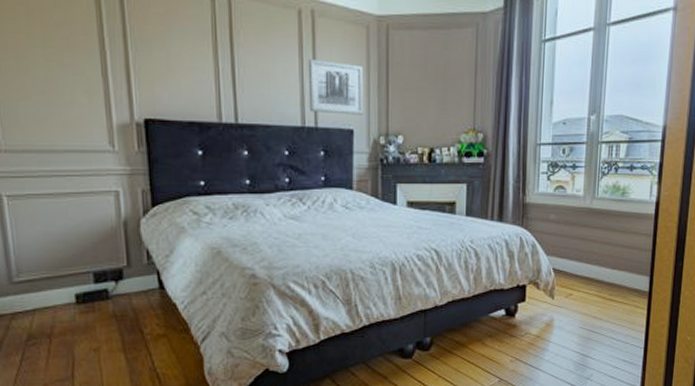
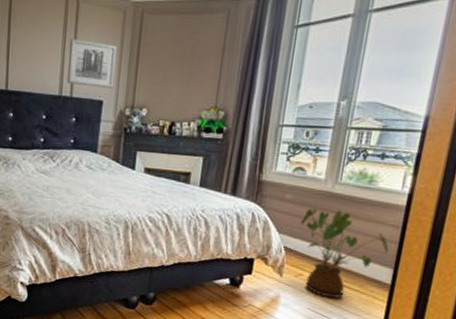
house plant: none [565,225,644,314] -> present [300,208,389,299]

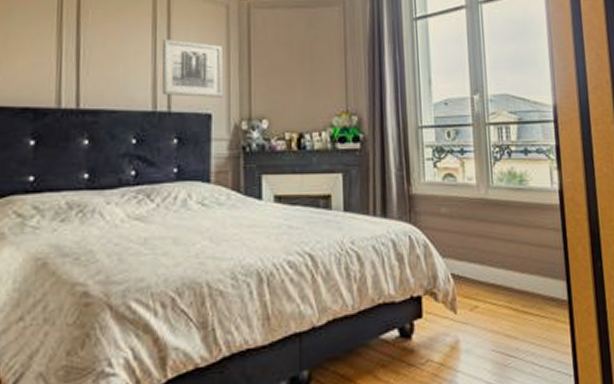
house plant: present [300,208,389,299] -> none [462,219,556,332]

